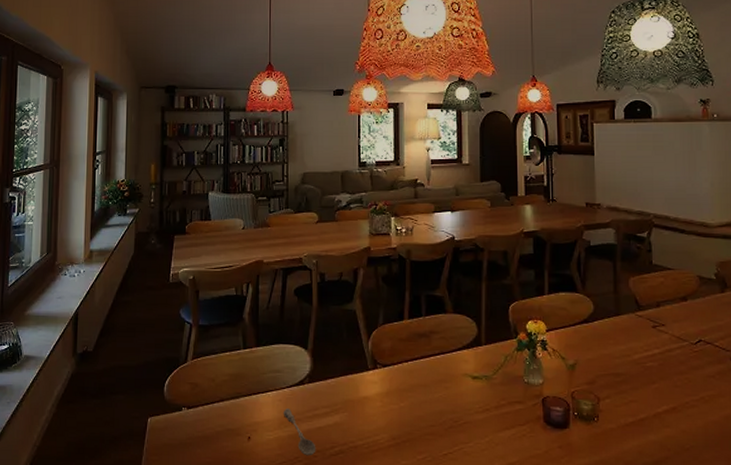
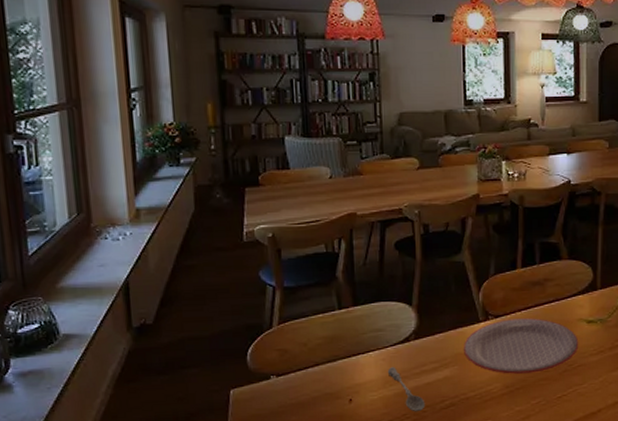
plate: none [352,369,464,426] -> present [463,318,579,374]

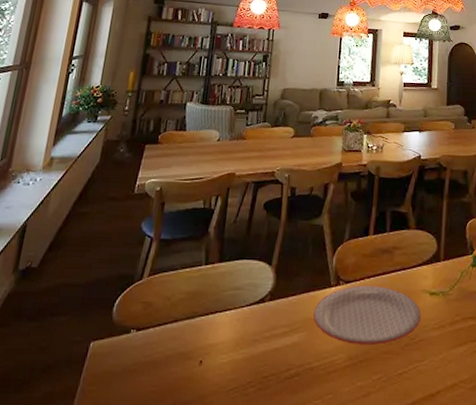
soupspoon: present [387,367,426,412] -> none [239,329,271,380]

